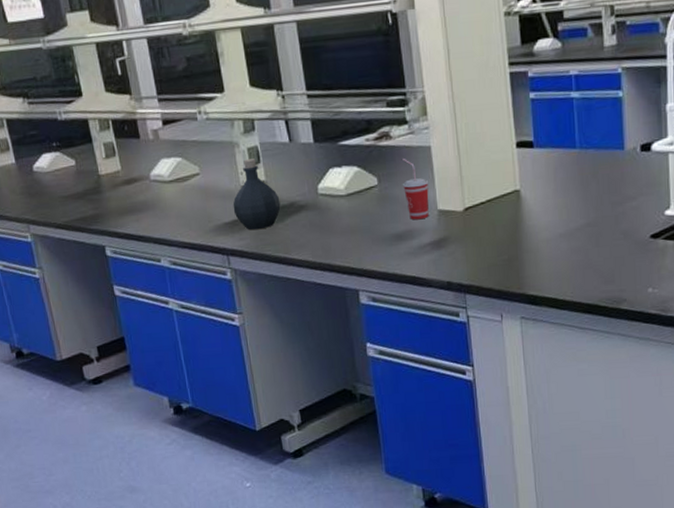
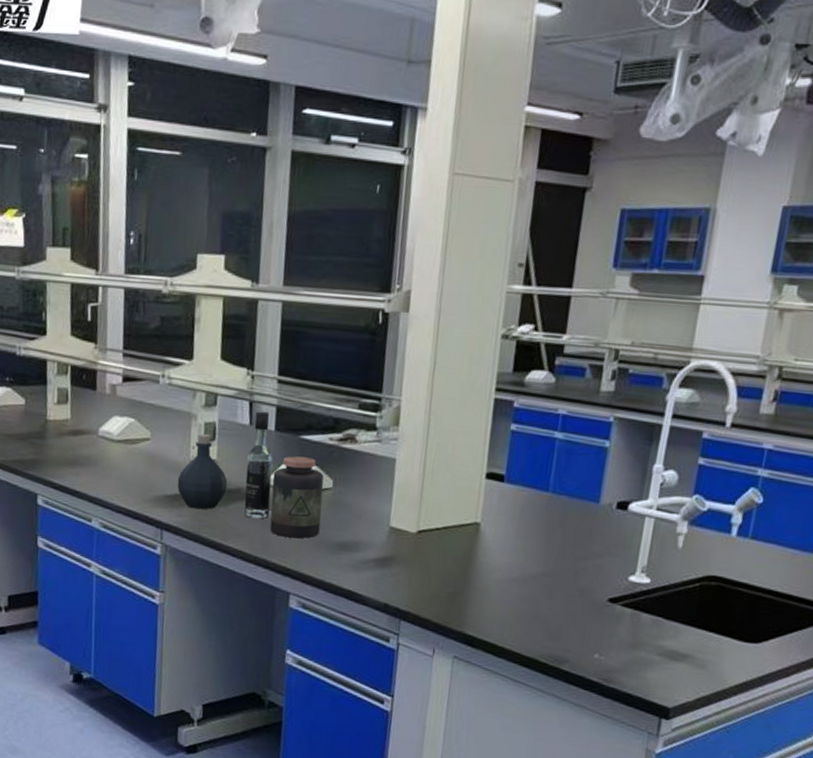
bottle: none [292,126,325,228] -> present [244,411,273,519]
jar: none [320,161,375,240] -> present [270,456,324,539]
beverage cup: present [402,158,429,220] -> none [357,465,387,533]

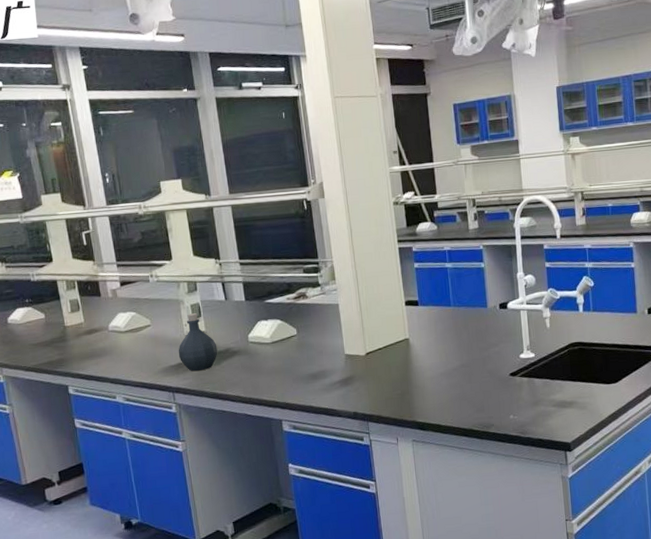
bottle: present [244,411,273,519] -> none [228,288,254,370]
jar: present [270,456,324,539] -> none [250,315,295,379]

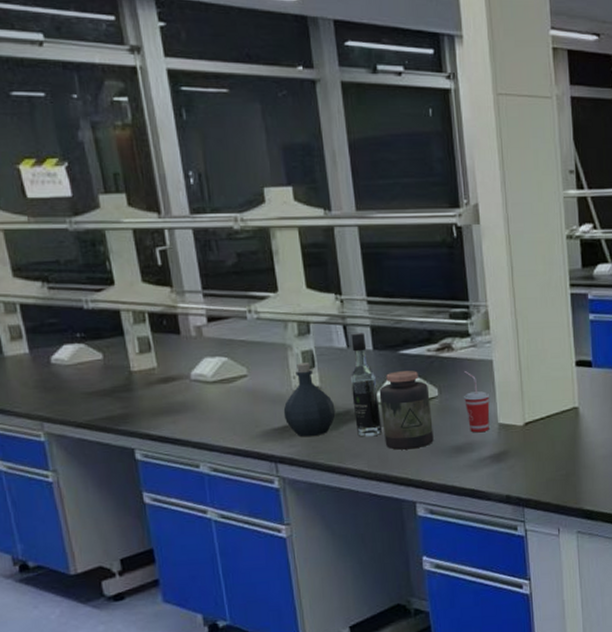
bottle: none [228,288,254,370] -> present [351,333,383,437]
jar: none [250,315,295,379] -> present [379,371,434,450]
beverage cup: none [316,313,338,363] -> present [463,370,490,433]

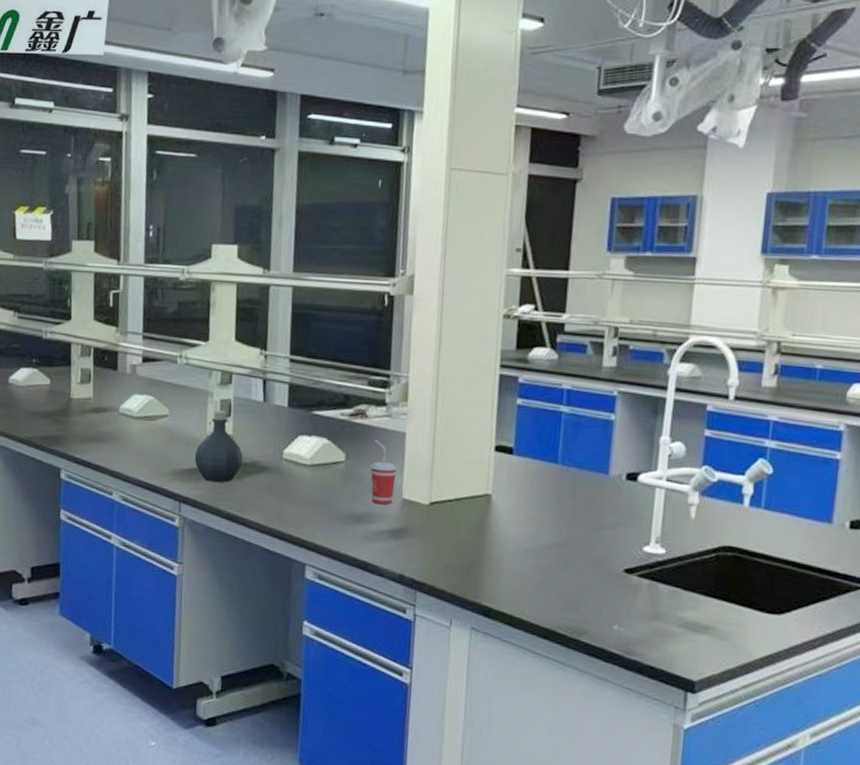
bottle: present [351,333,383,437] -> none [259,388,287,492]
jar: present [379,371,434,450] -> none [285,430,337,511]

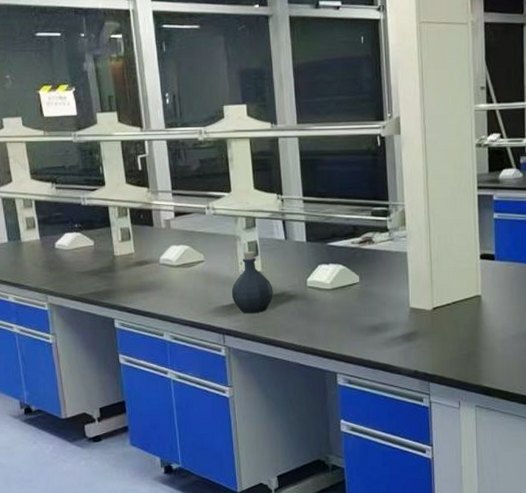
beverage cup: present [369,439,398,505] -> none [380,260,404,315]

